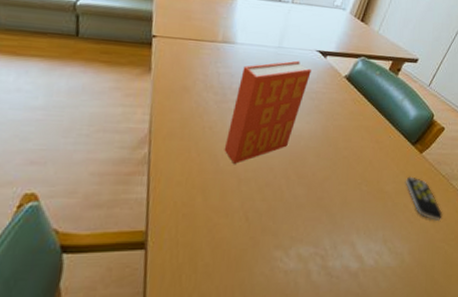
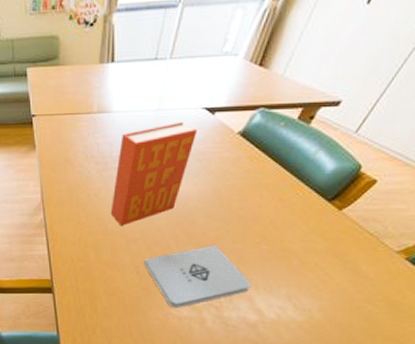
notepad: none [253,187,353,261] -> present [143,245,251,309]
remote control: present [406,176,443,222] -> none [318,235,367,282]

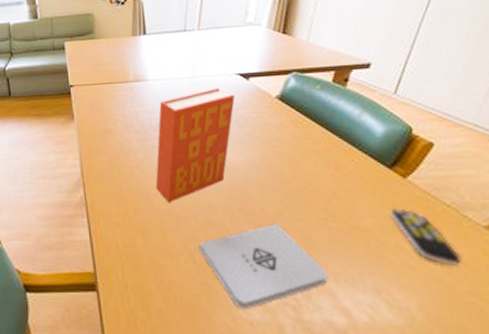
remote control: none [318,235,367,282] -> present [390,208,462,267]

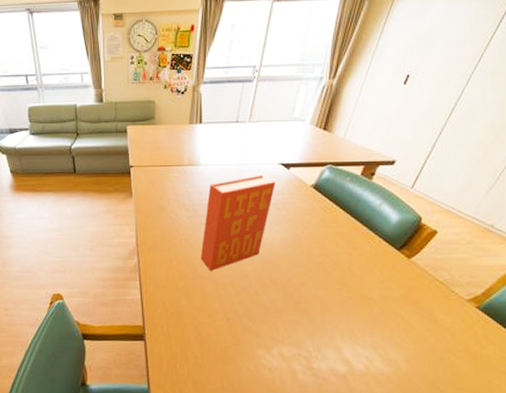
notepad: present [198,224,329,310] -> none [233,292,337,359]
remote control: present [390,208,462,267] -> none [394,282,444,331]

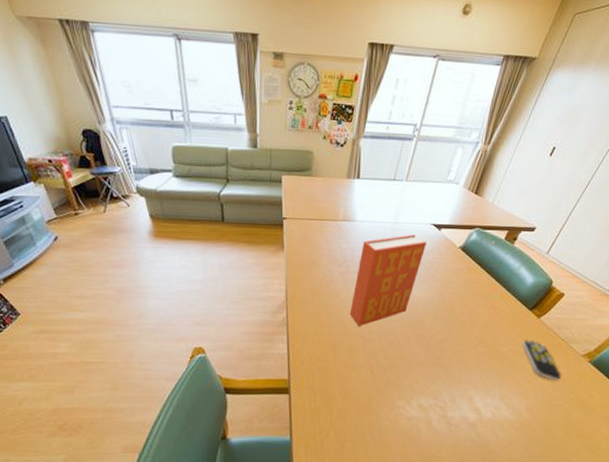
remote control: none [394,282,444,331] -> present [523,339,562,382]

